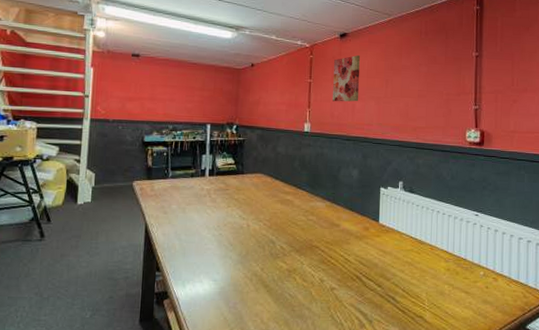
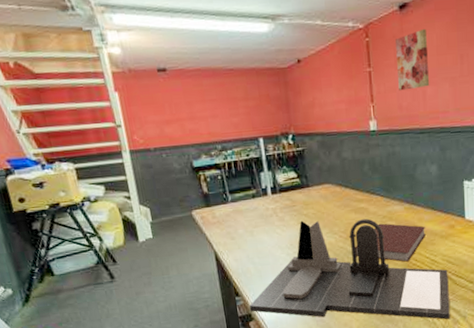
desk organizer: none [167,204,359,323] -> present [249,219,450,320]
notebook: none [276,217,343,258] -> present [355,223,427,262]

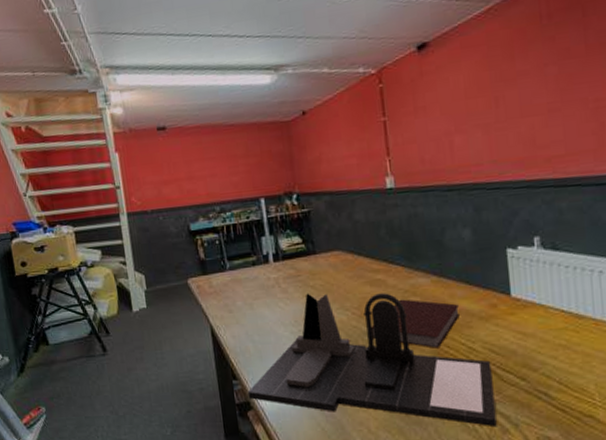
wall art: present [395,29,430,91] -> none [413,70,458,142]

